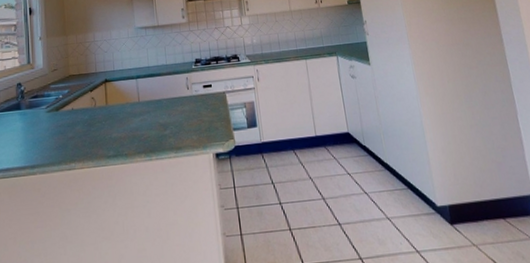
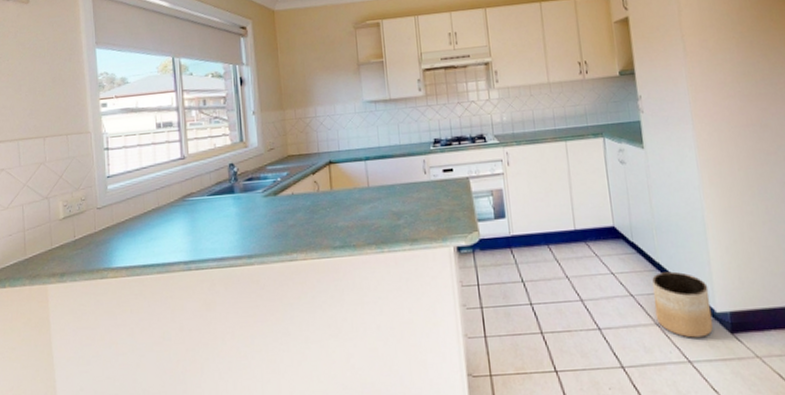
planter: none [382,170,436,230] -> present [652,271,714,338]

